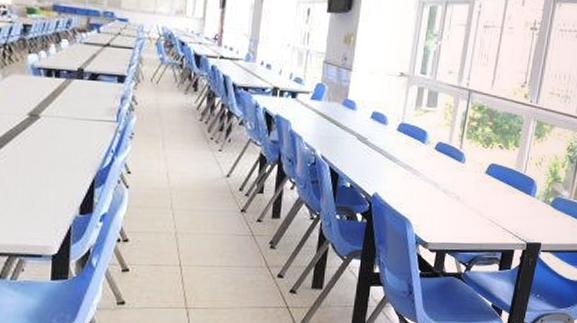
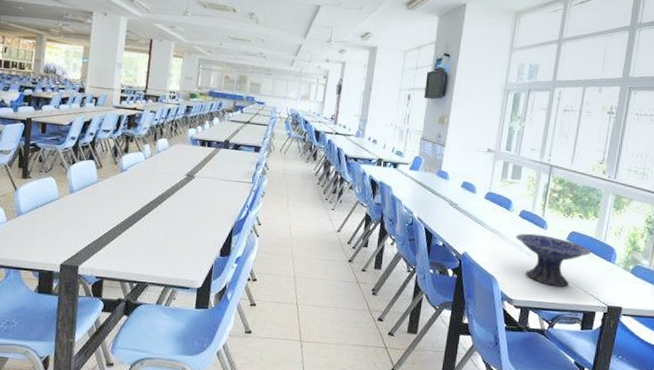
decorative bowl: none [431,168,510,225] -> present [516,233,590,287]

